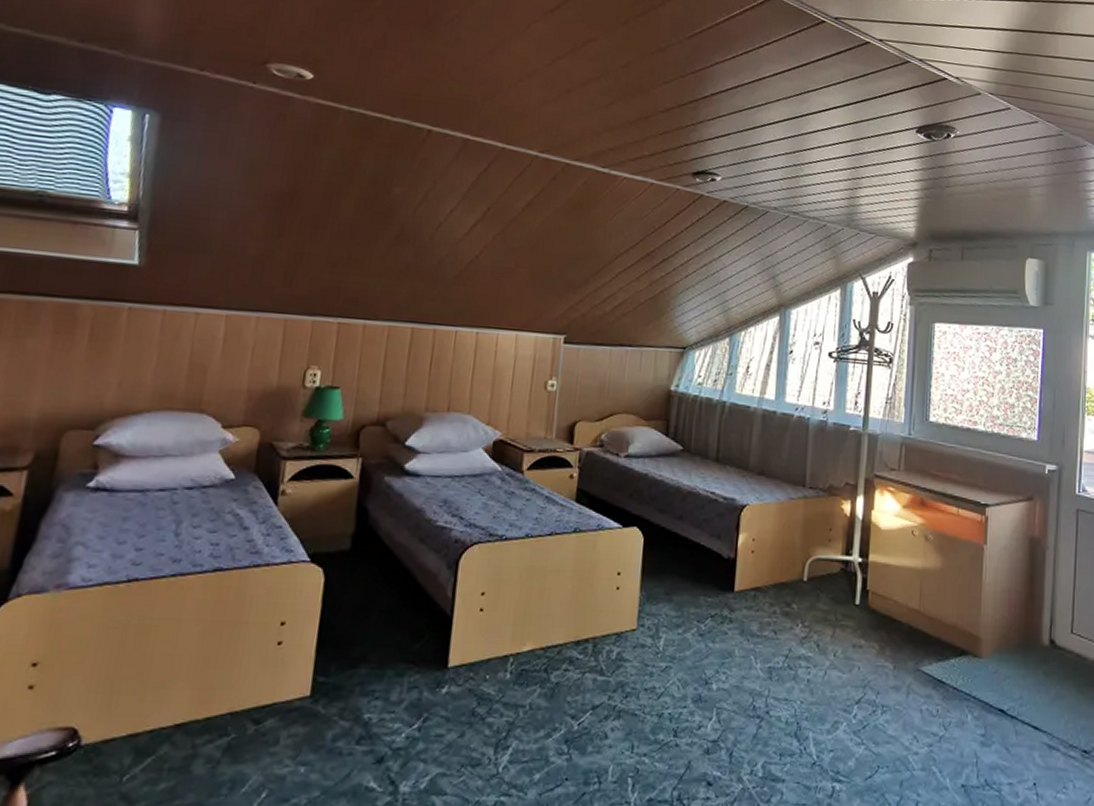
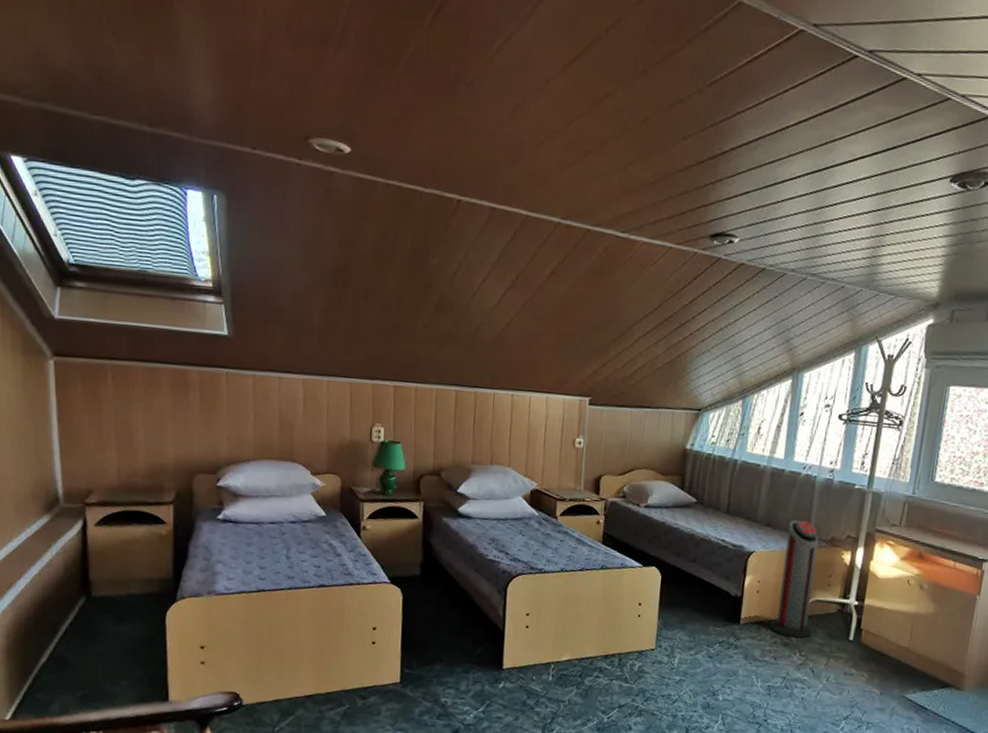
air purifier: none [768,466,817,605] -> present [770,519,820,638]

